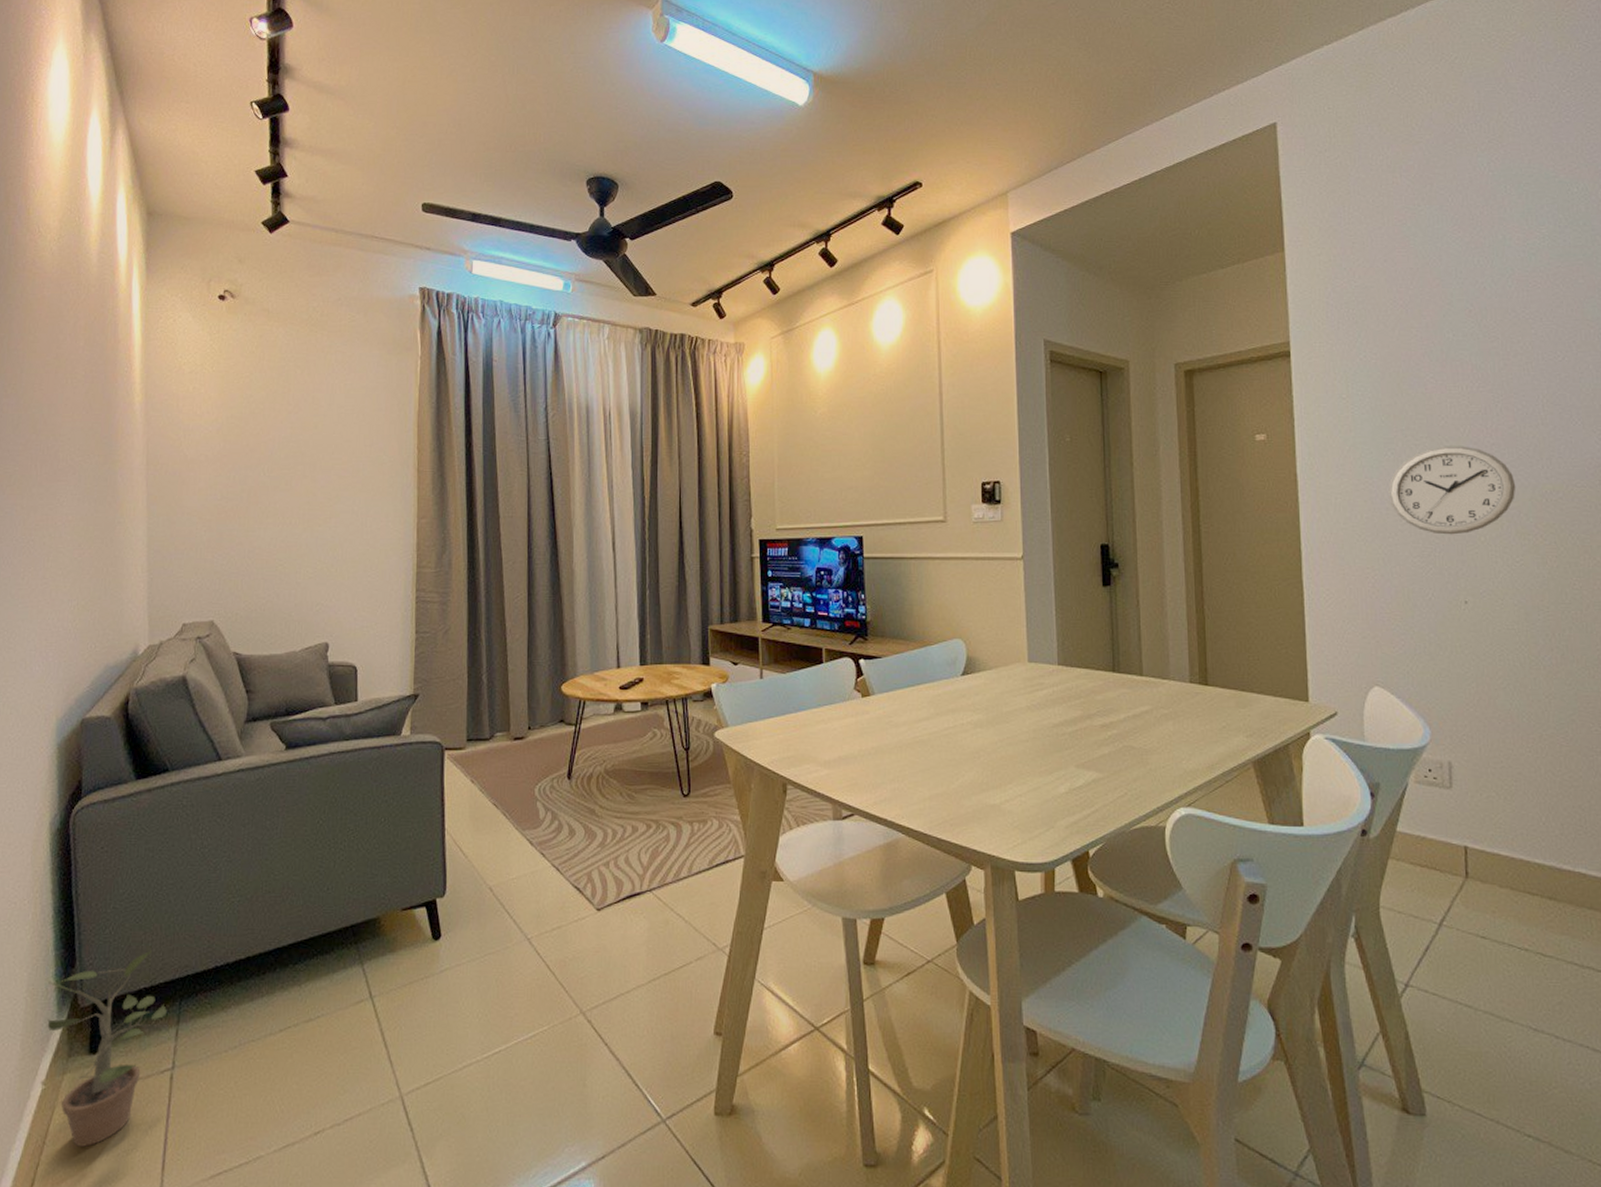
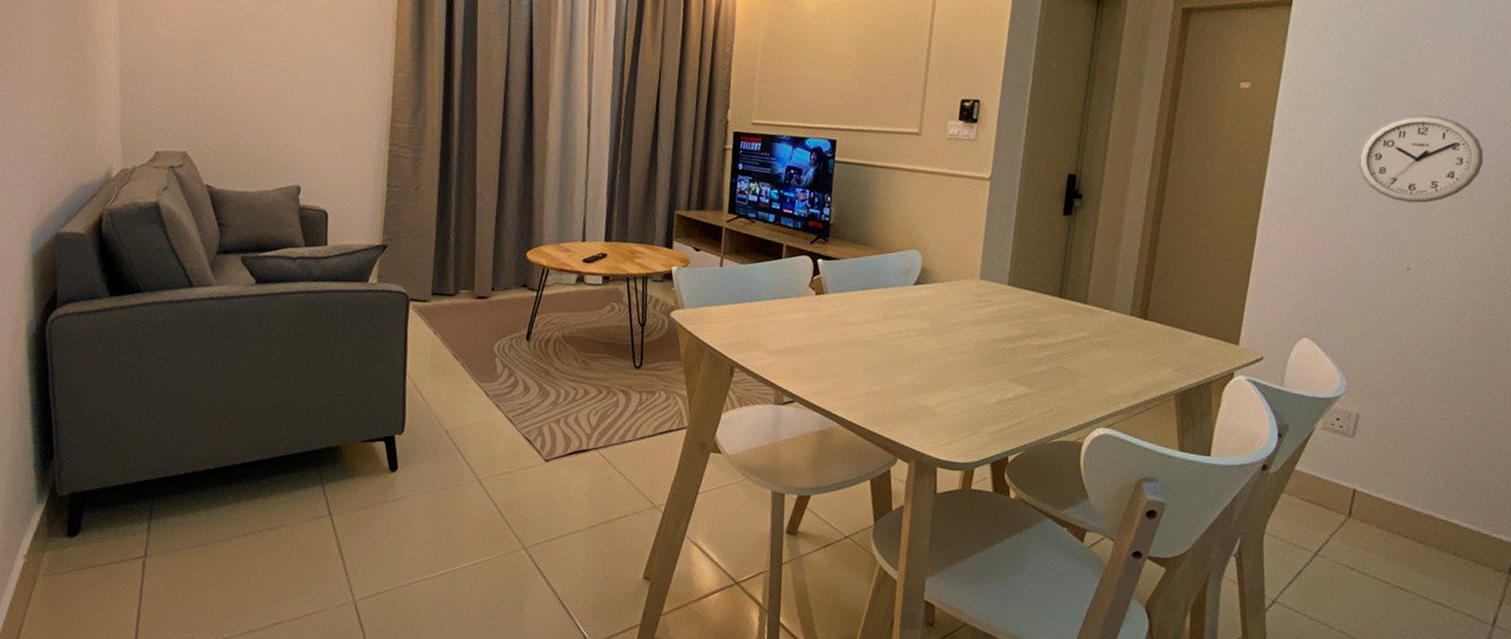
potted plant: present [47,950,167,1147] -> none [28,452,140,614]

